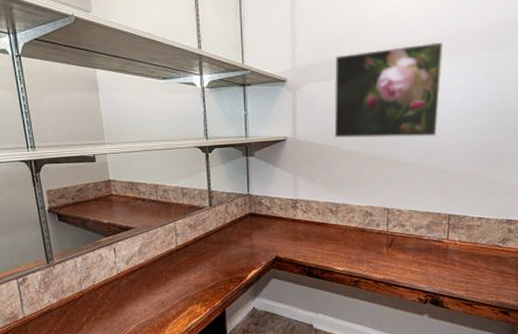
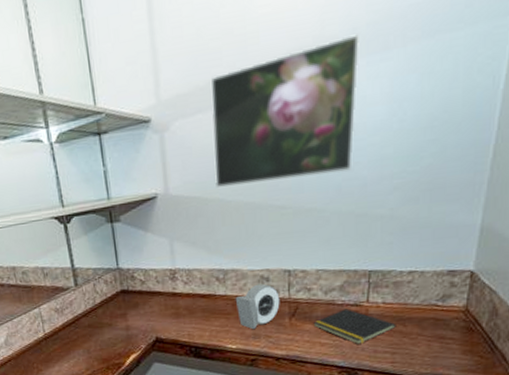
alarm clock: none [344,217,380,256] -> present [235,283,280,330]
notepad: none [406,243,469,273] -> present [313,308,396,344]

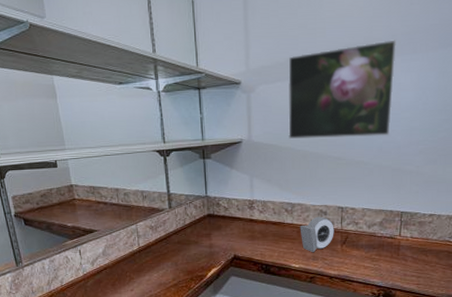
notepad: present [313,308,396,344] -> none [359,240,421,268]

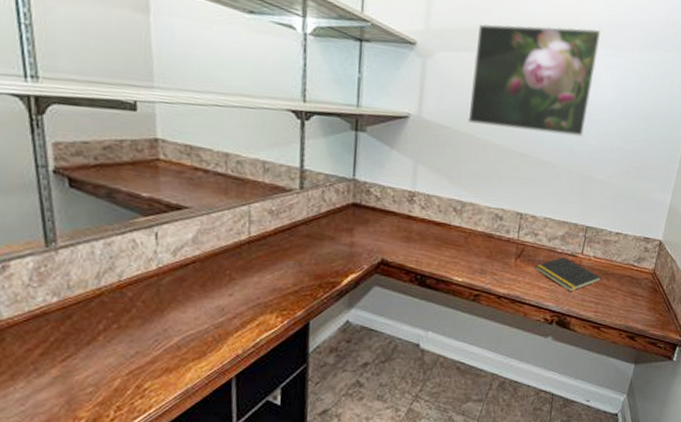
alarm clock: present [299,216,334,253] -> none [468,221,510,265]
notepad: none [359,240,421,268] -> present [535,257,602,292]

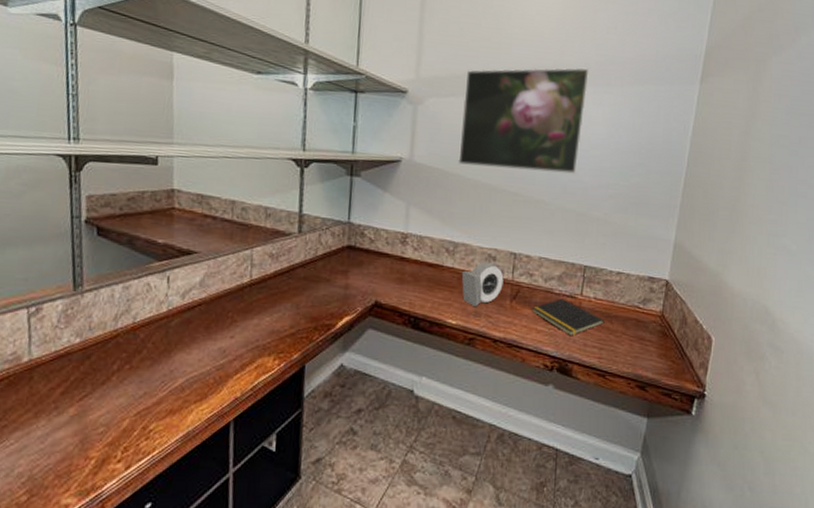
alarm clock: none [468,221,510,265] -> present [461,261,504,308]

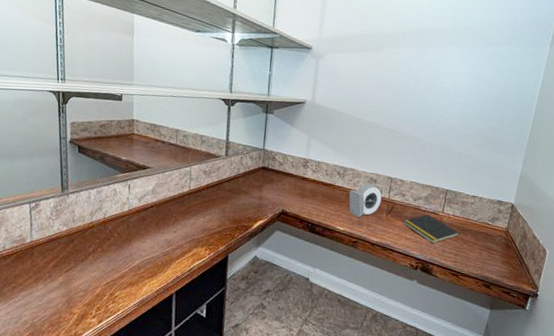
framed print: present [457,67,589,175] -> none [349,30,459,118]

